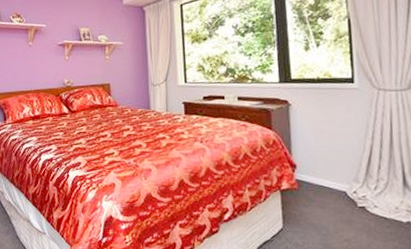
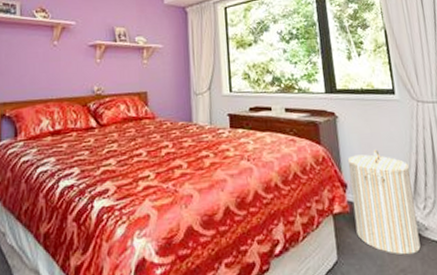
laundry hamper: none [298,134,368,228] -> present [347,149,421,255]

